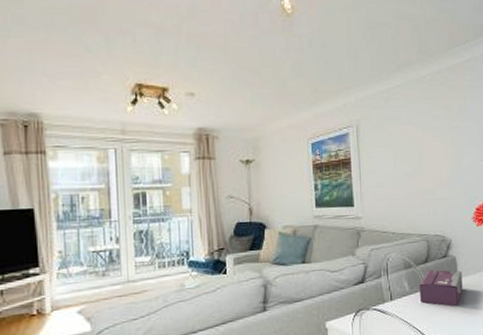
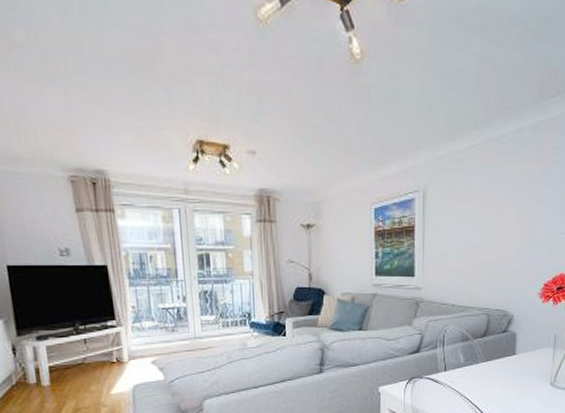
tissue box: present [419,269,463,307] -> none [474,343,521,381]

